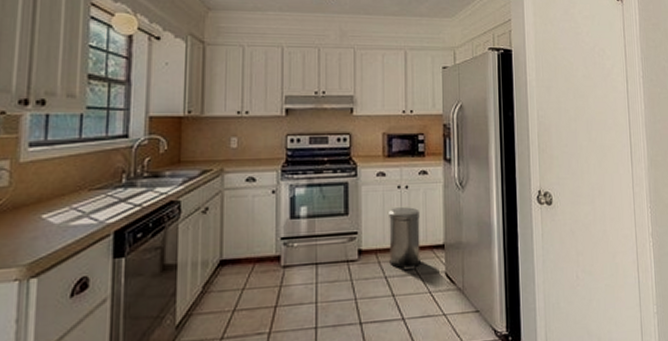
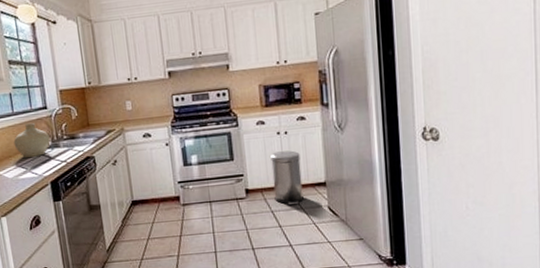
ceramic jug: none [72,154,125,199] -> present [13,123,50,158]

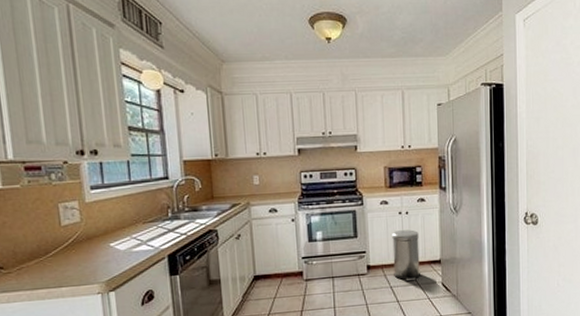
ceramic jug: present [13,123,50,158] -> none [128,193,170,230]

